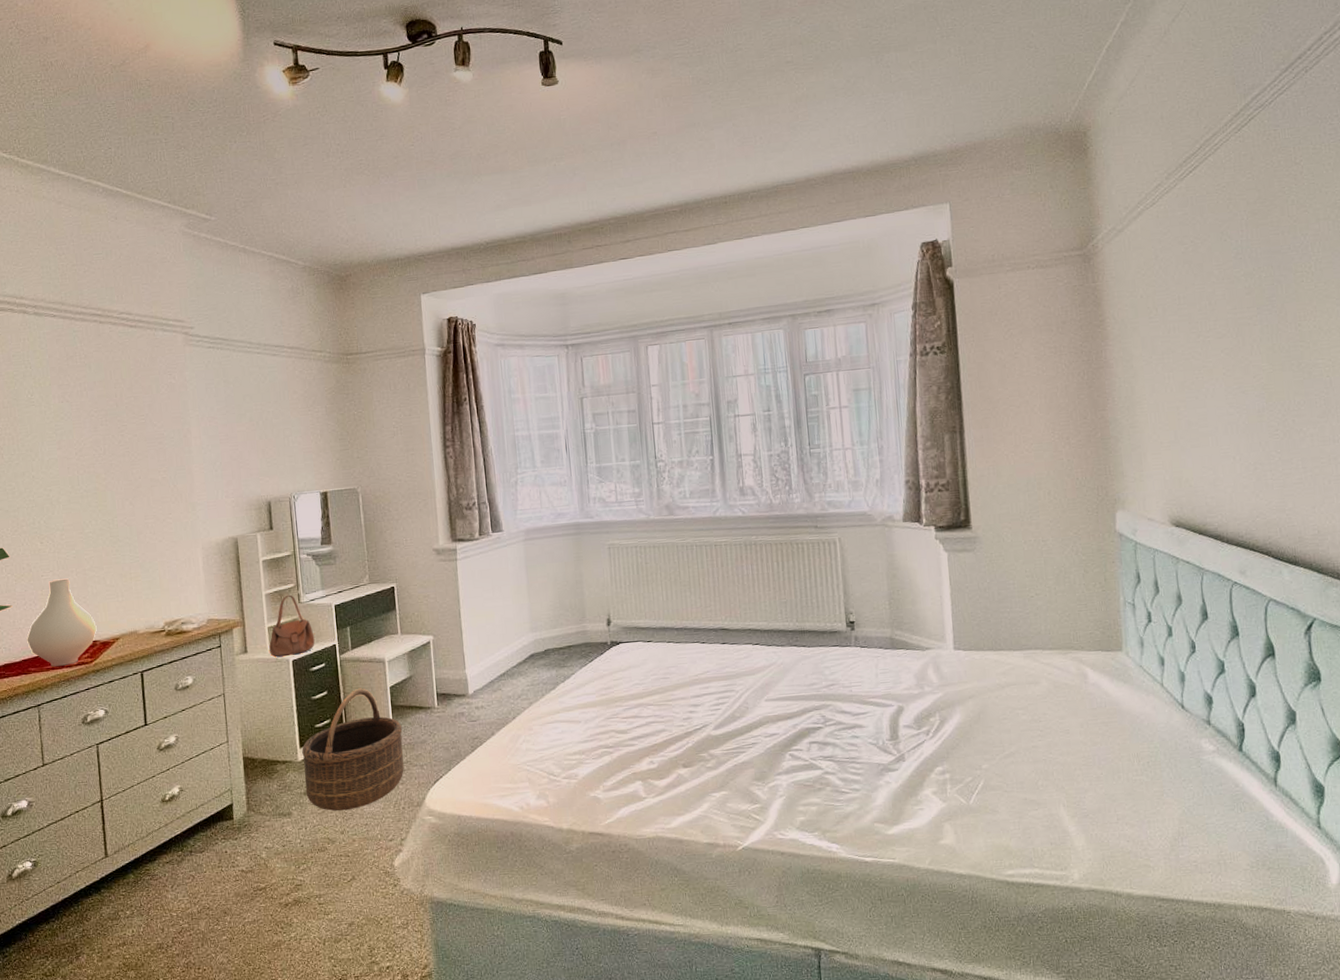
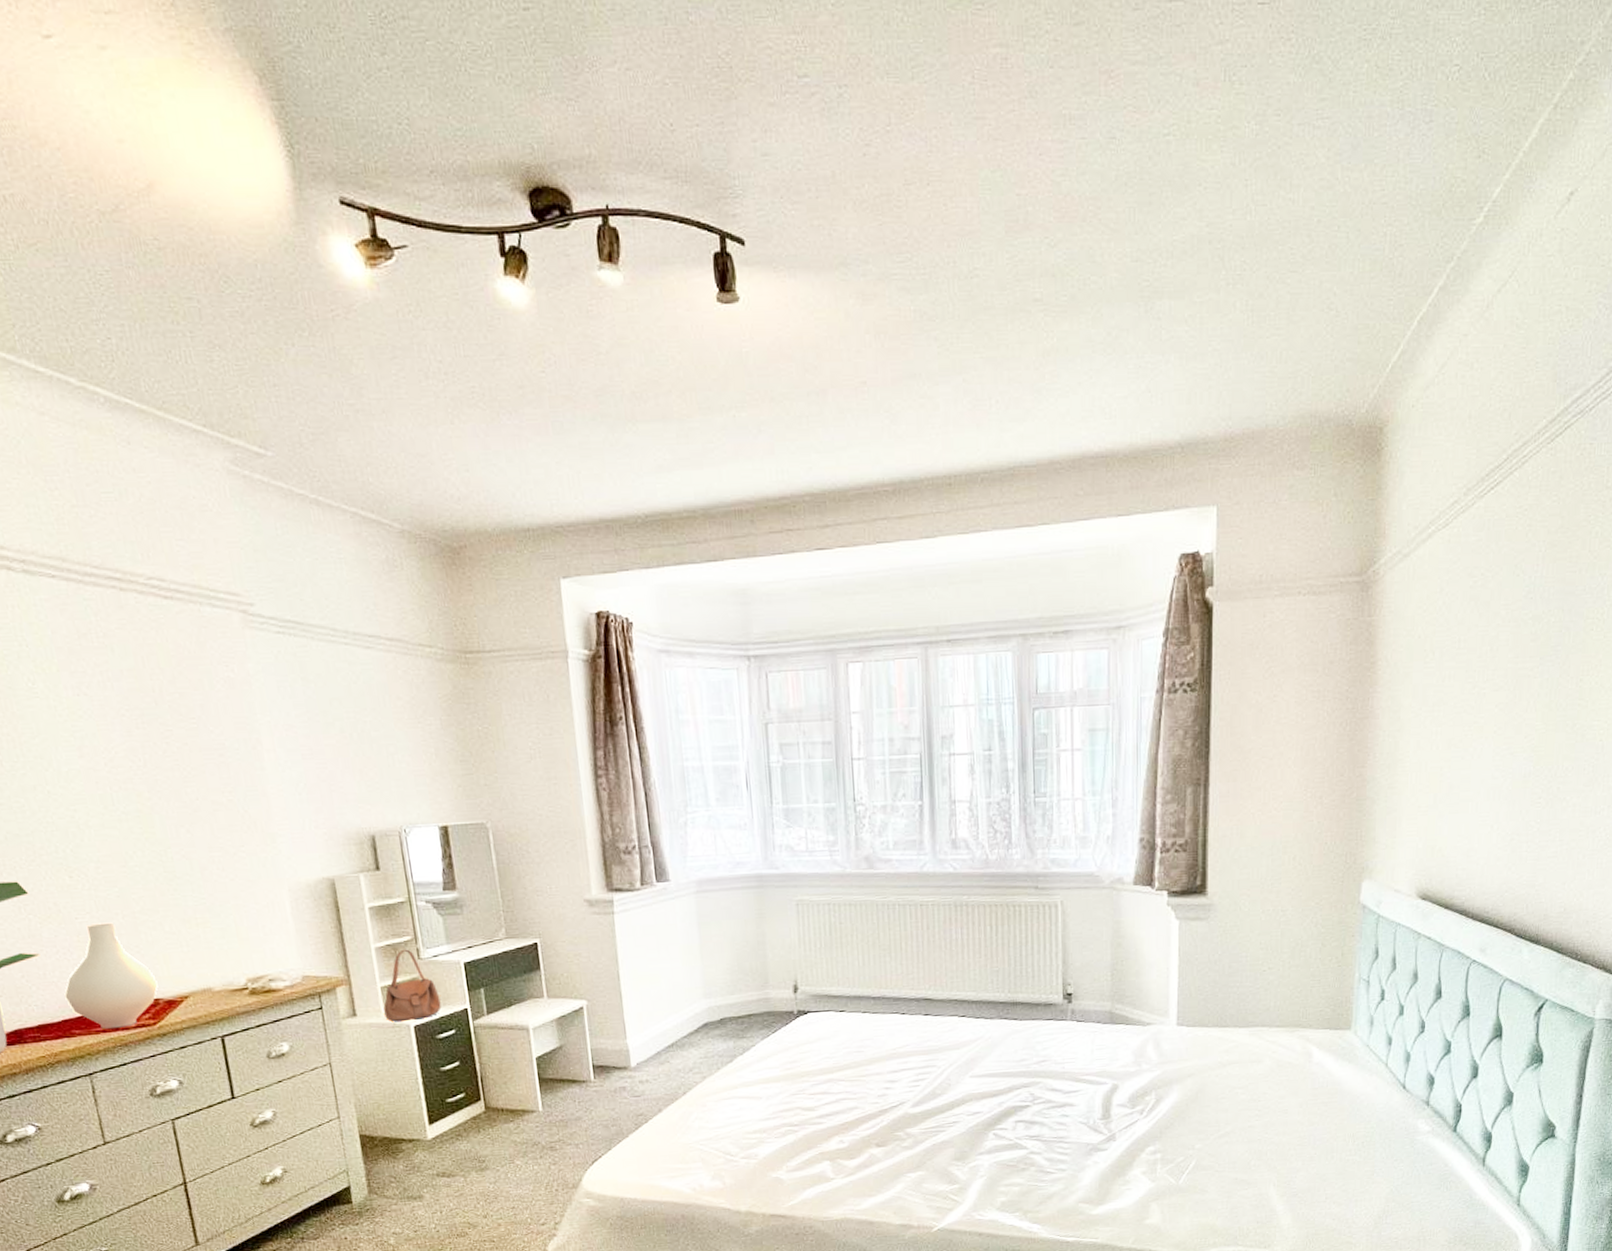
basket: present [302,689,404,811] -> none [431,1059,556,1194]

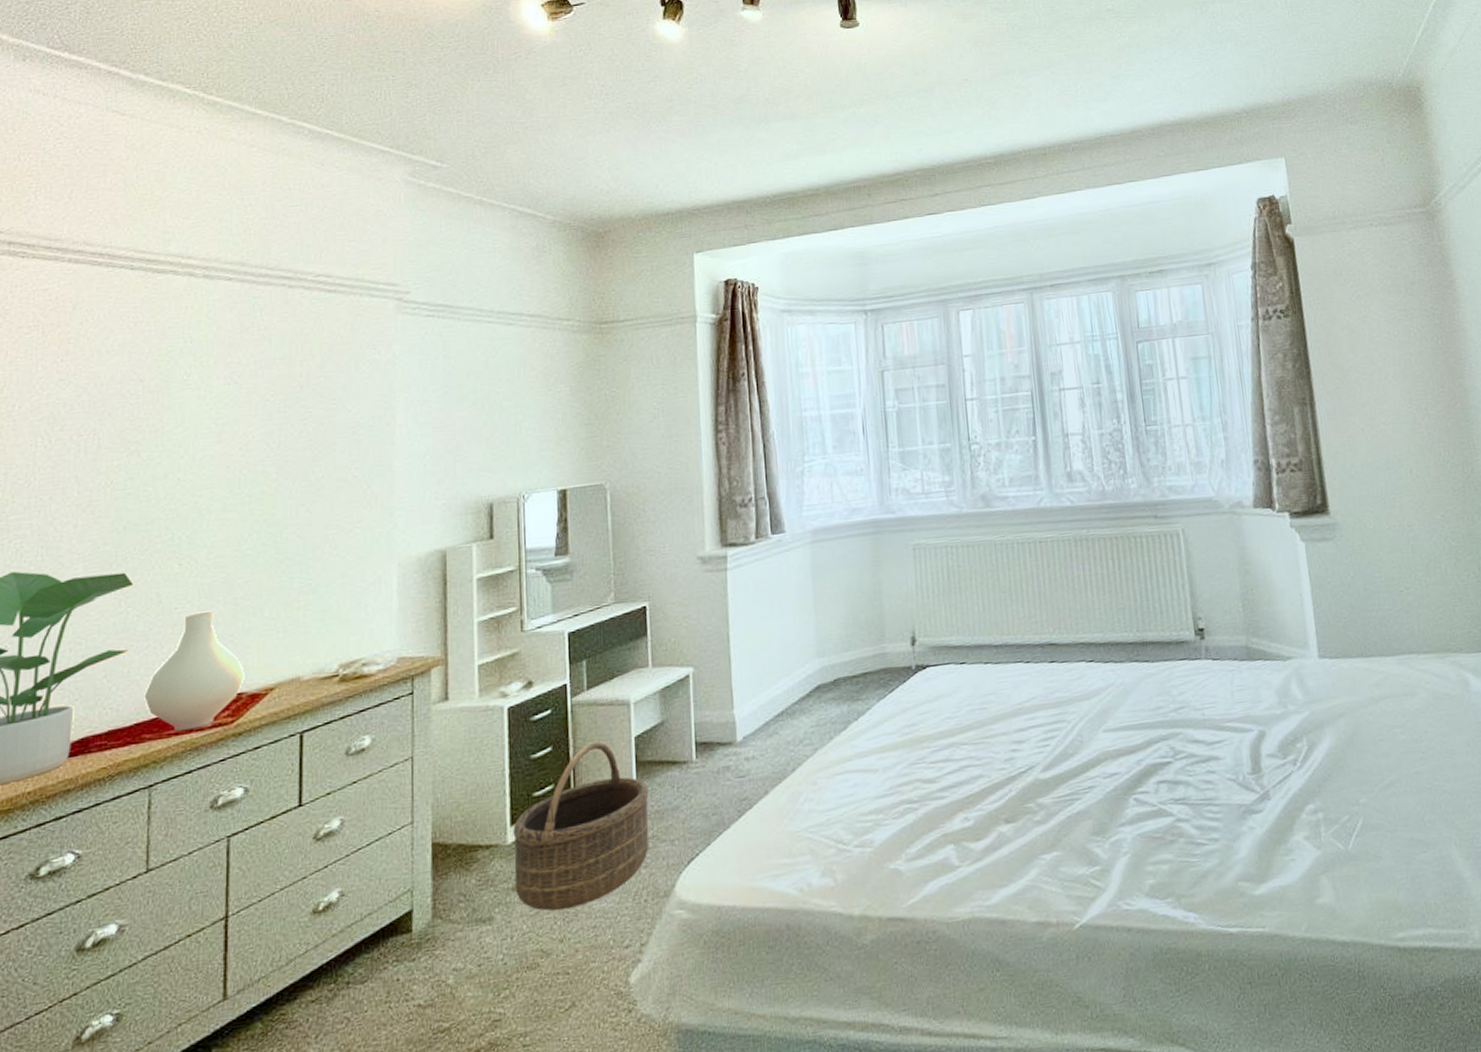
handbag: present [383,949,442,1021] -> none [478,621,539,704]
basket: none [431,1059,556,1194] -> present [513,741,649,911]

